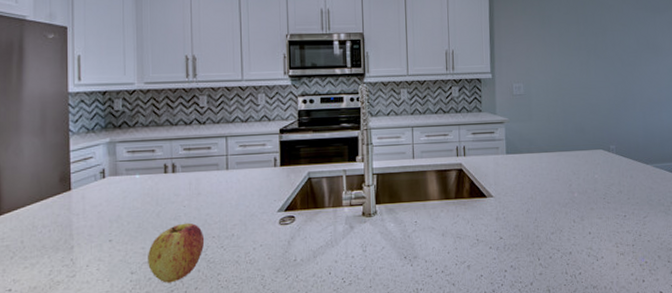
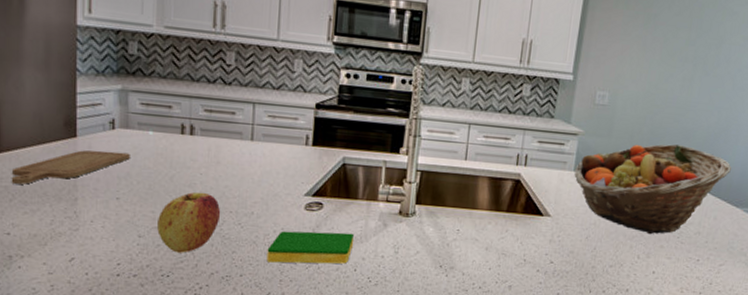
chopping board: none [12,197,120,242] -> present [11,150,130,185]
dish sponge: none [249,239,326,279] -> present [267,231,355,264]
fruit basket: none [507,118,635,200] -> present [574,144,731,235]

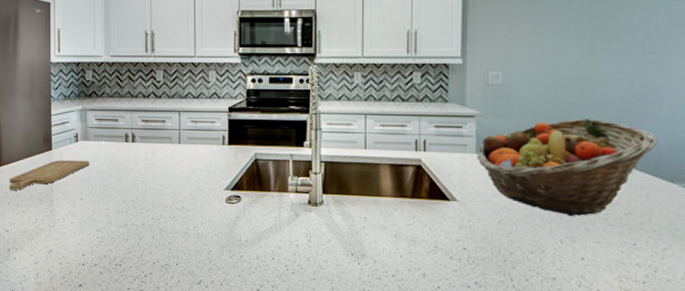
apple: present [157,192,221,253] -> none [111,190,159,245]
dish sponge: present [267,231,355,264] -> none [197,222,270,253]

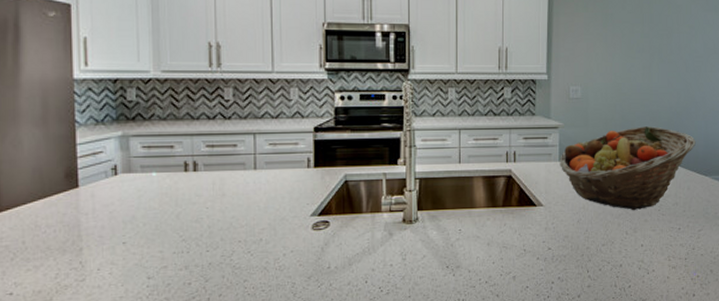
chopping board: present [9,160,89,190] -> none [11,196,134,242]

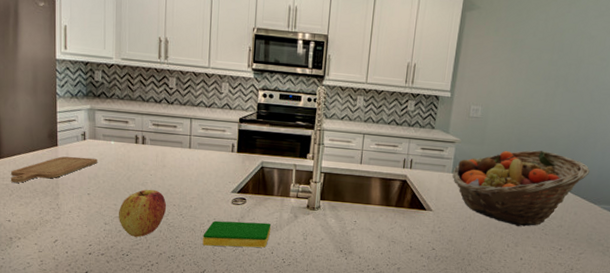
chopping board: none [11,196,134,242] -> present [10,156,97,183]
apple: none [166,225,230,289] -> present [119,189,167,237]
dish sponge: none [278,246,363,286] -> present [202,220,272,248]

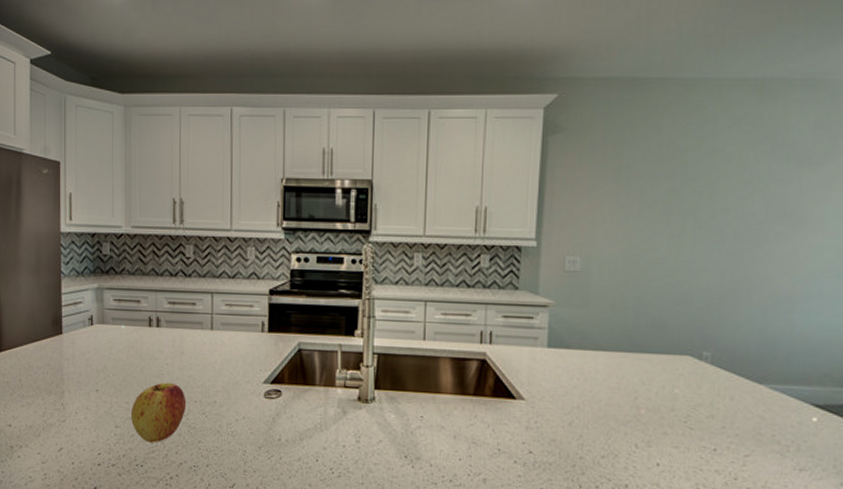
chopping board: present [10,156,97,183] -> none [11,345,106,380]
dish sponge: present [202,220,272,248] -> none [230,419,314,454]
fruit basket: present [452,150,590,227] -> none [548,311,746,419]

